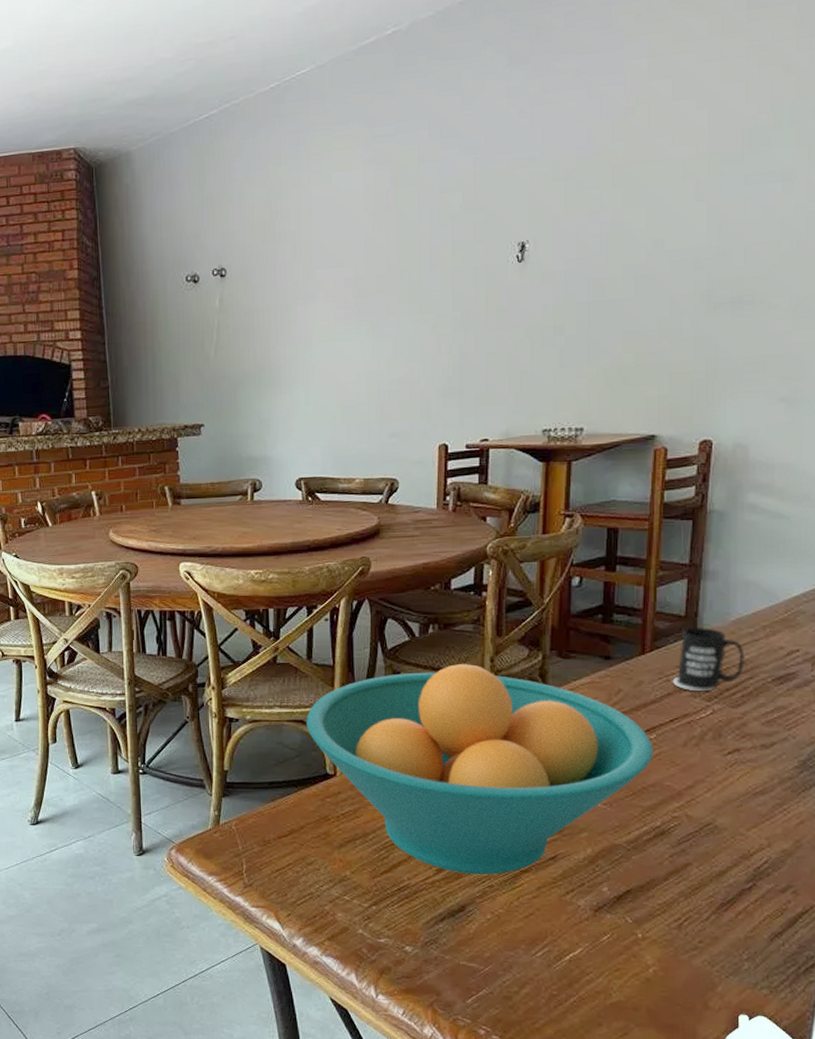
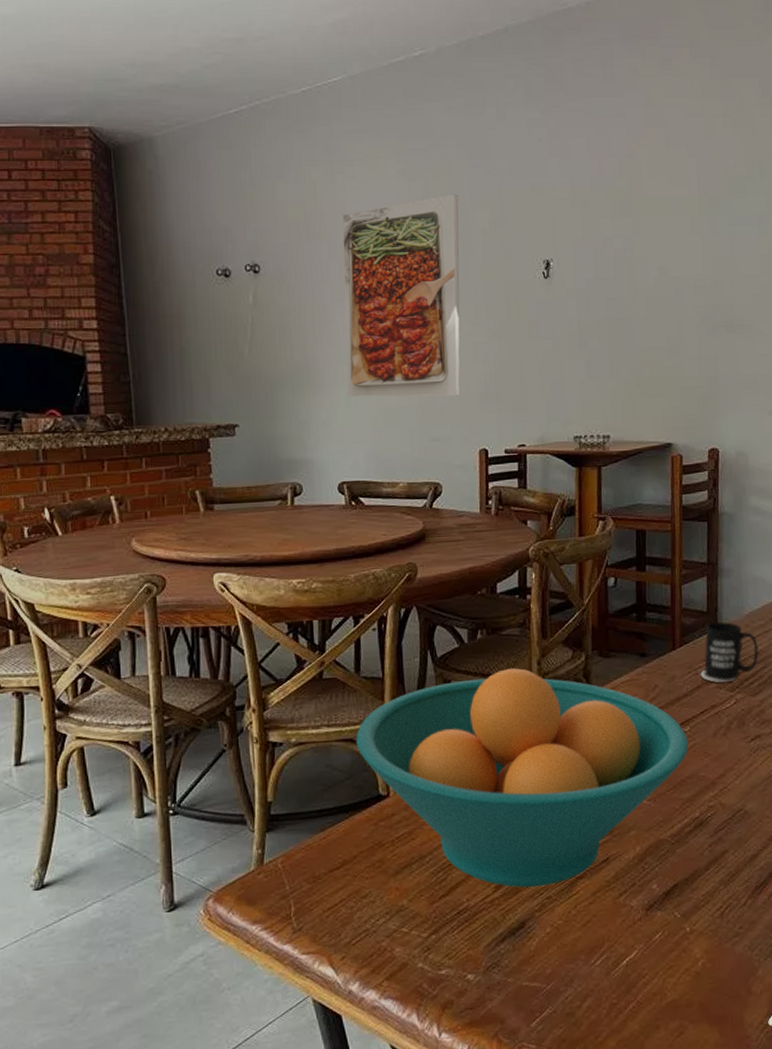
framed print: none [306,179,428,395] -> present [341,194,461,397]

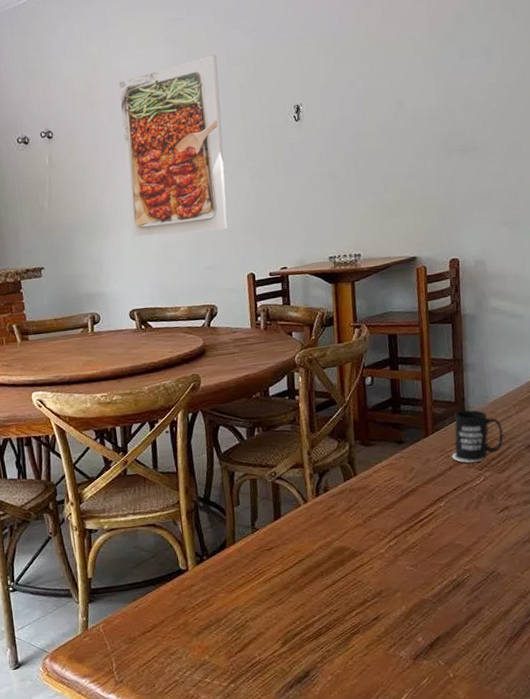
fruit bowl: present [356,668,689,888] -> none [157,459,445,643]

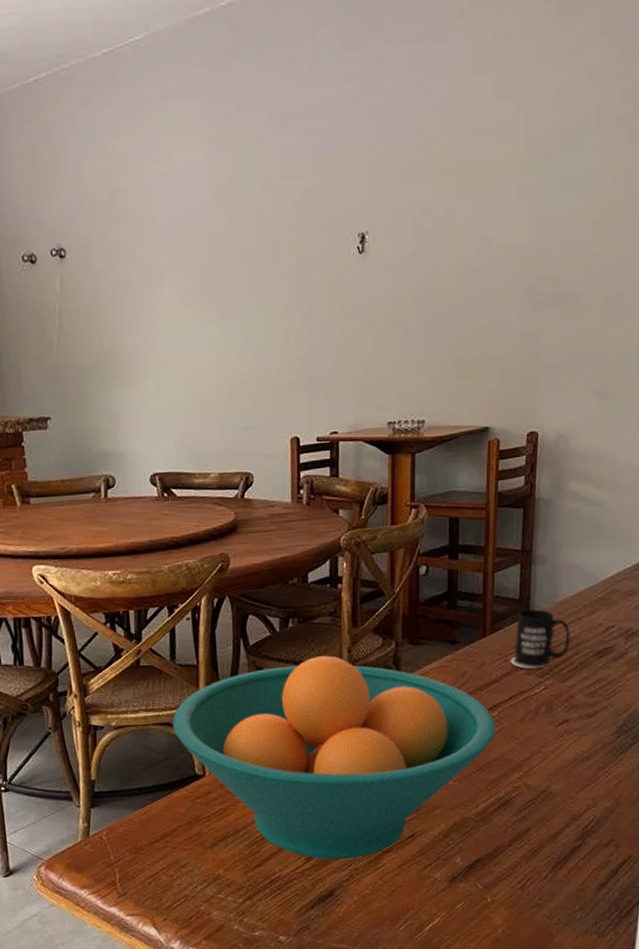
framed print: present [118,54,229,238] -> none [147,163,272,387]
fruit bowl: none [157,459,445,643] -> present [172,656,497,860]

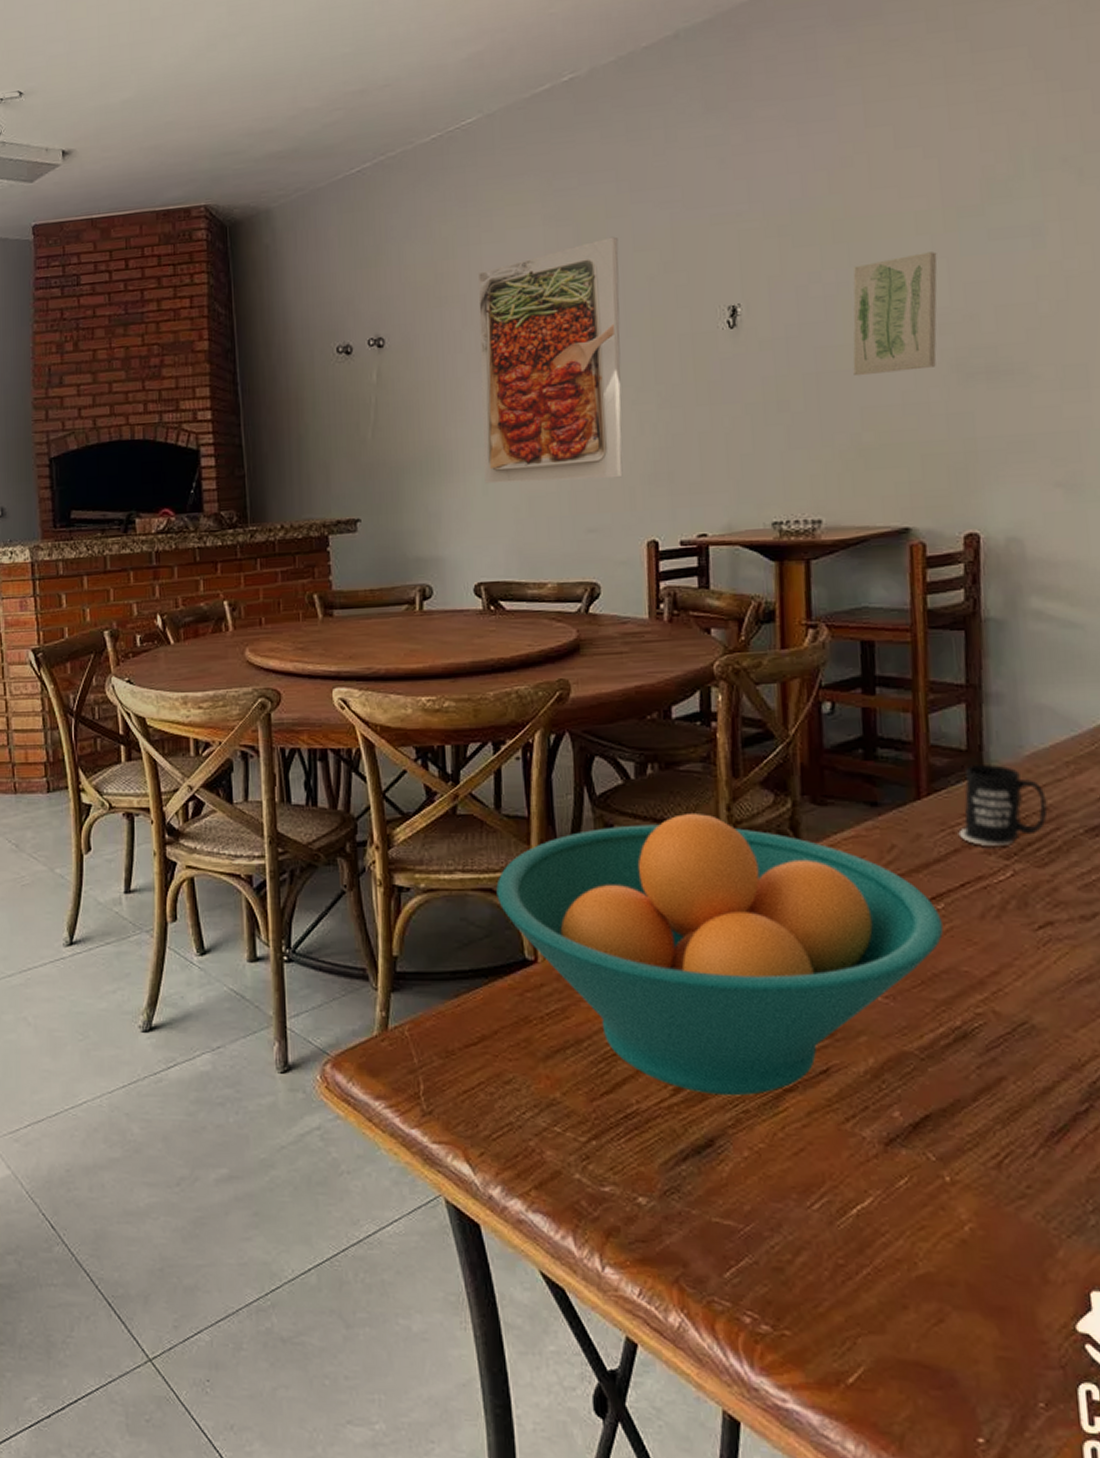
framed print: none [147,163,272,387] -> present [477,236,623,484]
wall art: none [453,193,521,300] -> present [853,251,938,376]

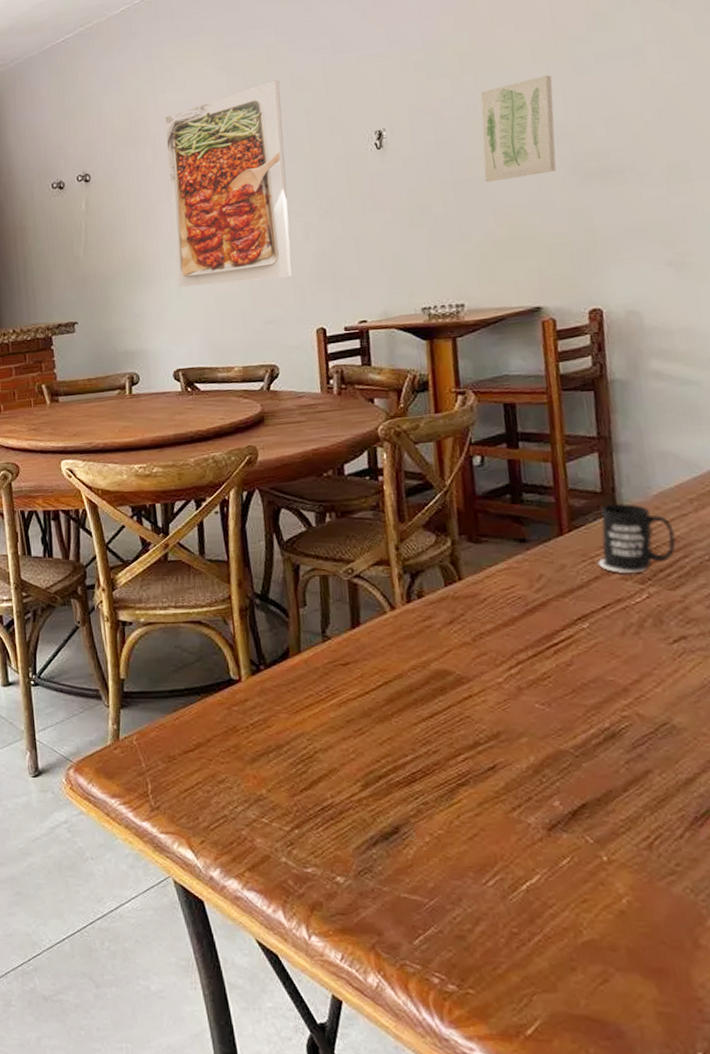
fruit bowl: present [496,814,944,1096] -> none [204,553,590,791]

